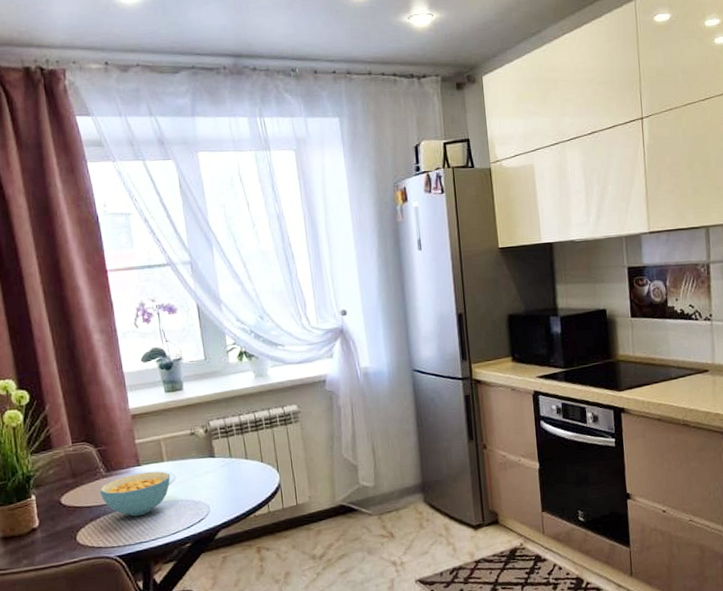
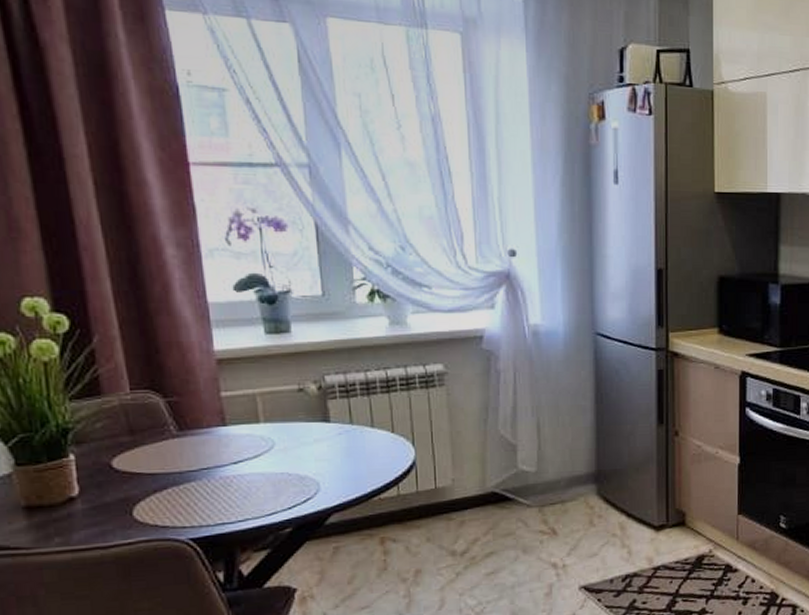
cereal bowl: present [99,471,171,517] -> none [167,434,268,490]

